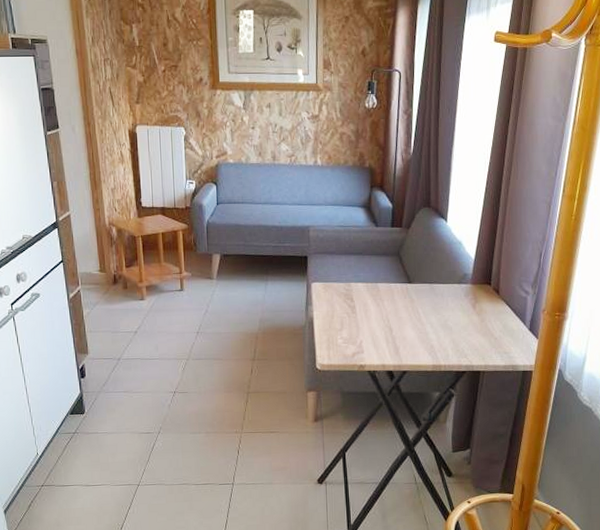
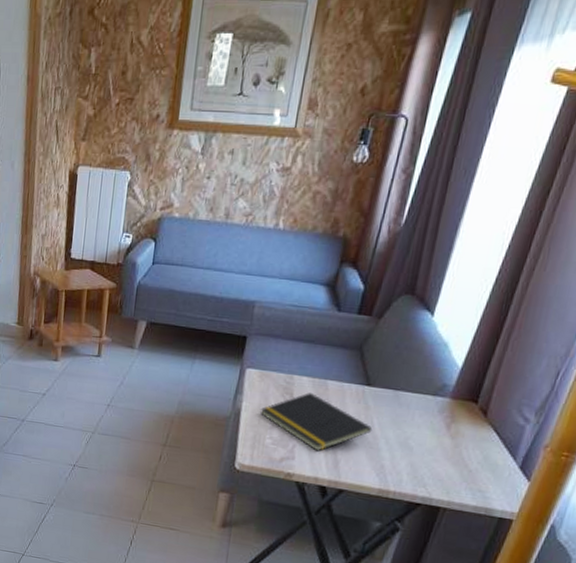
notepad: none [329,296,419,343] -> present [260,393,373,451]

